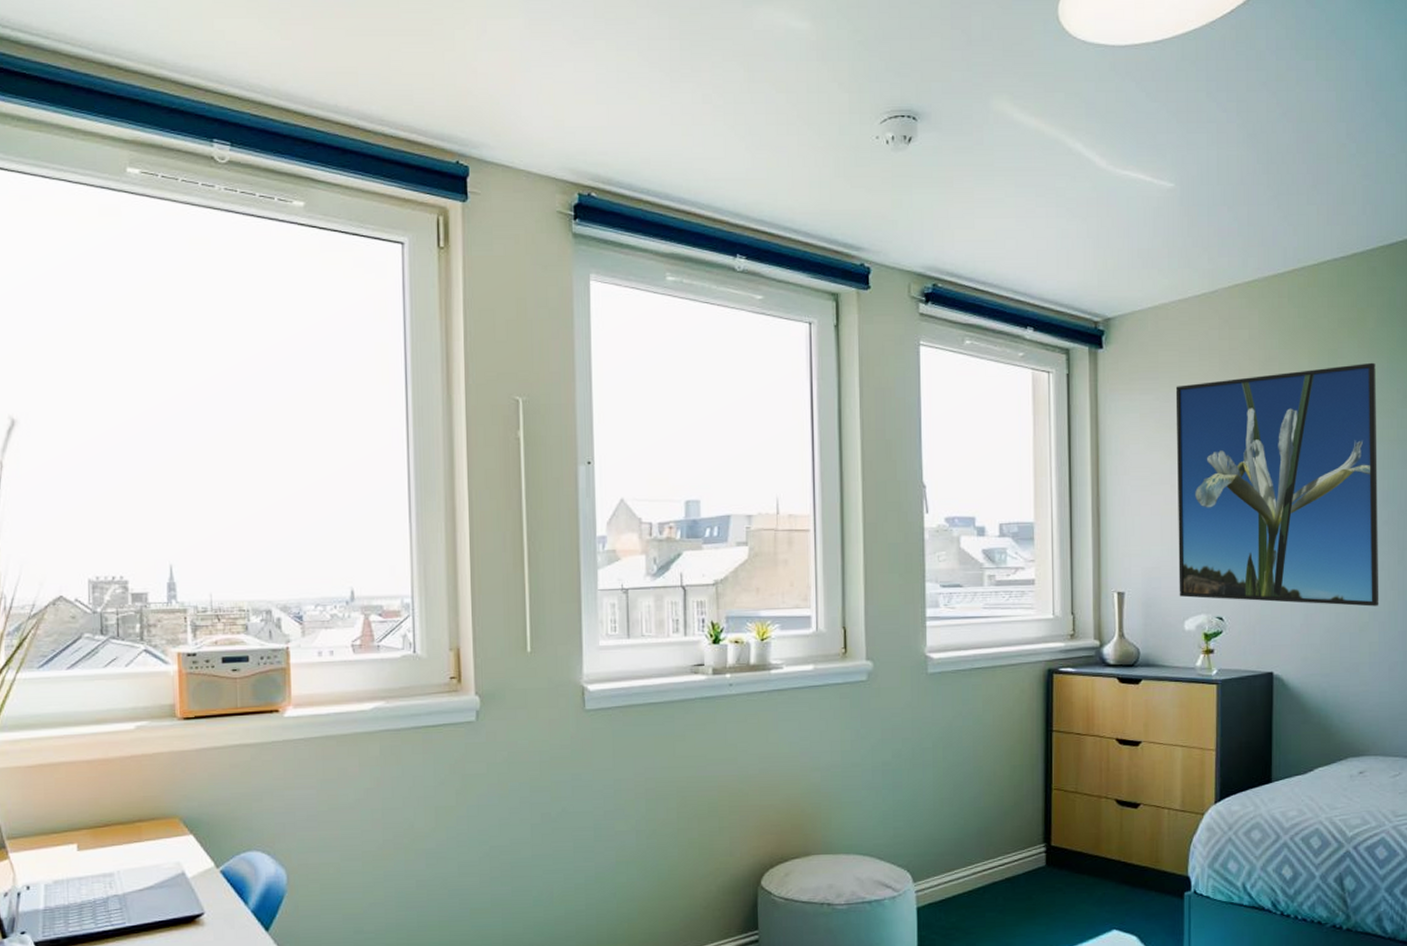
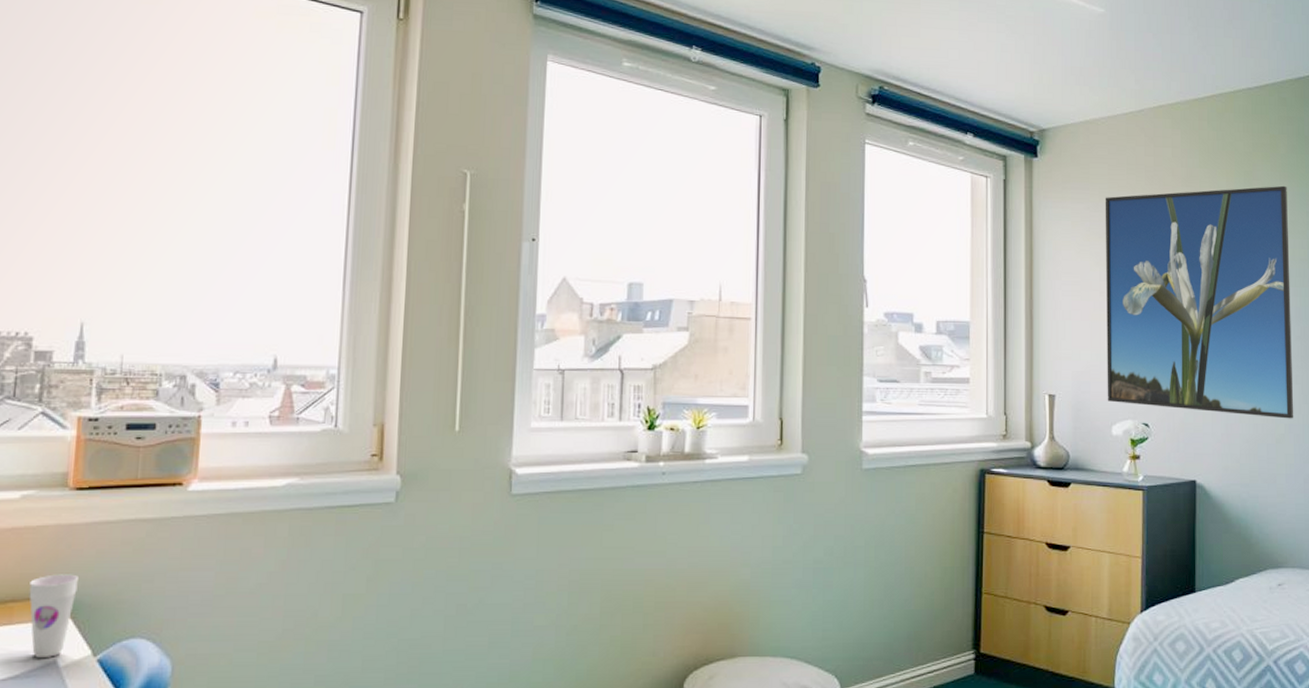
cup: none [153,795,195,870] -> present [29,574,78,658]

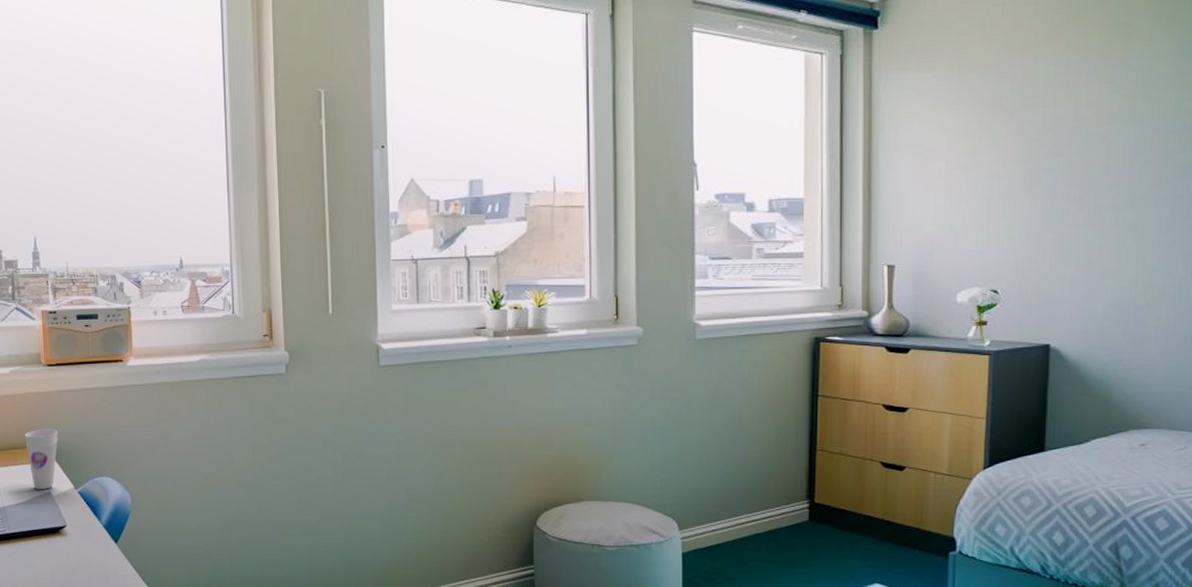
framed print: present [1105,185,1294,419] -> none [951,34,1175,281]

